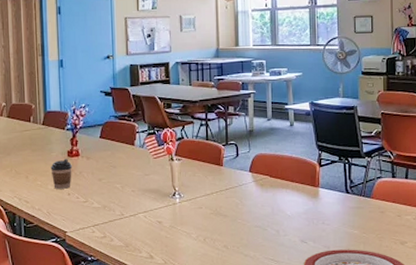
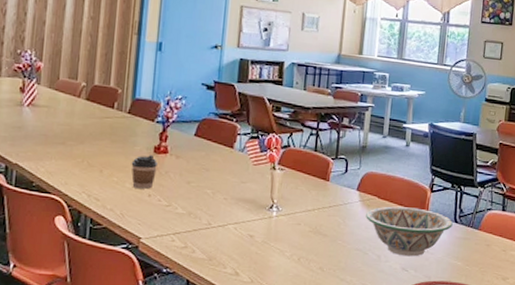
decorative bowl: none [261,183,345,229] -> present [366,206,453,257]

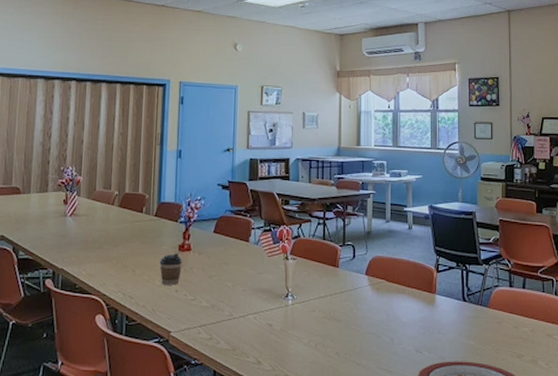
decorative bowl: present [366,206,453,257] -> none [376,288,461,338]

